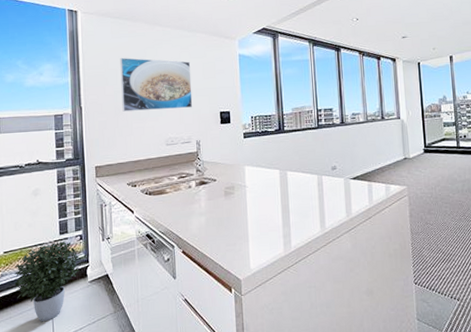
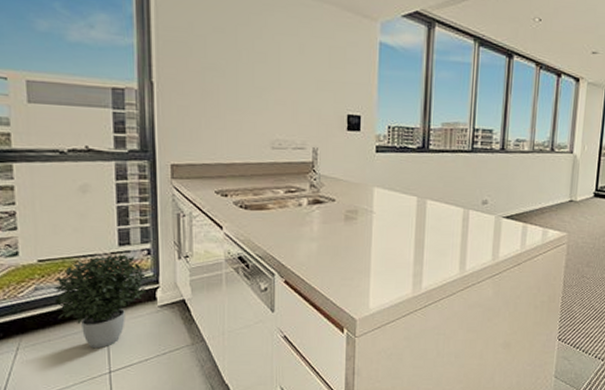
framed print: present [120,57,193,112] -> none [211,20,312,105]

